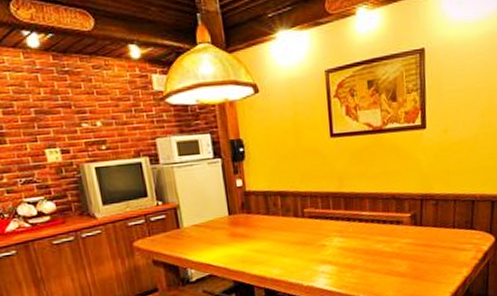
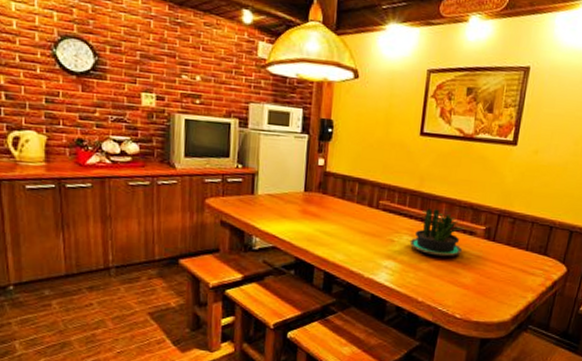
potted plant: none [341,206,392,252] -> present [409,208,464,257]

